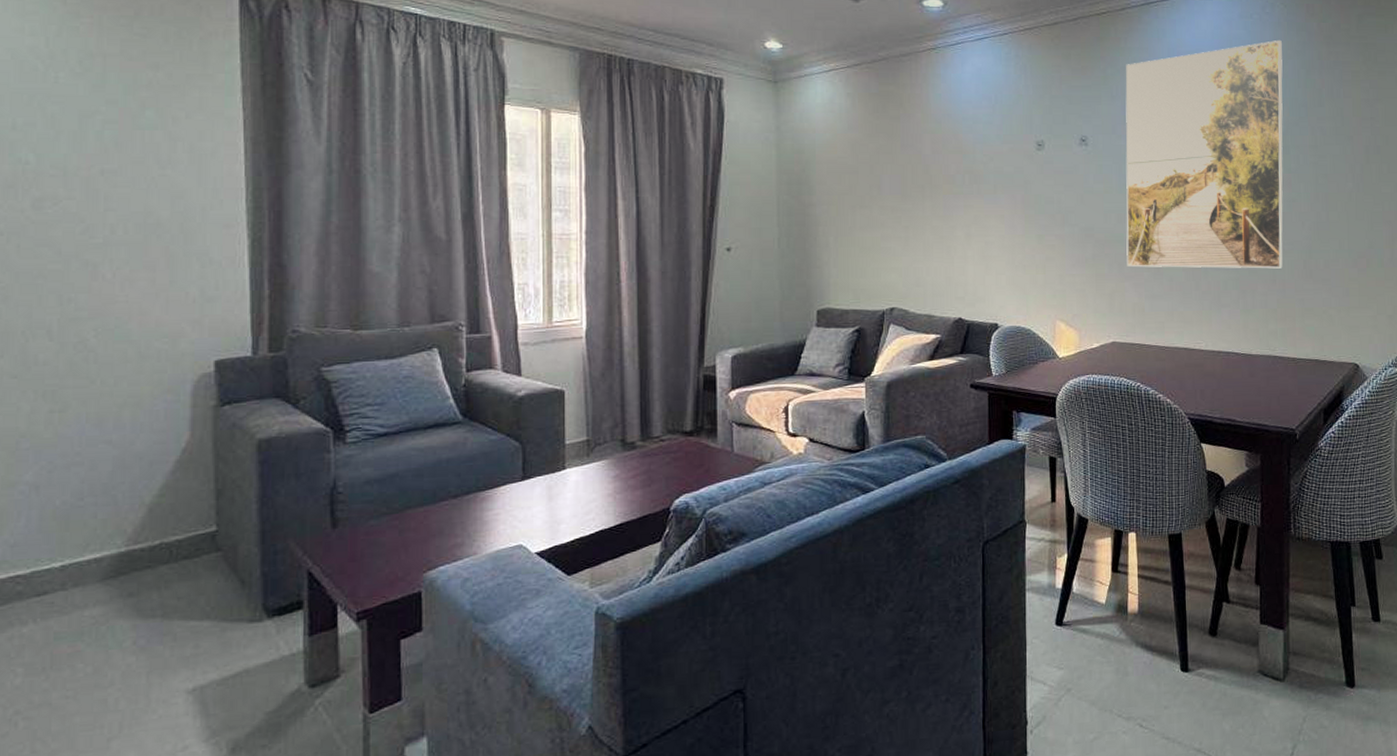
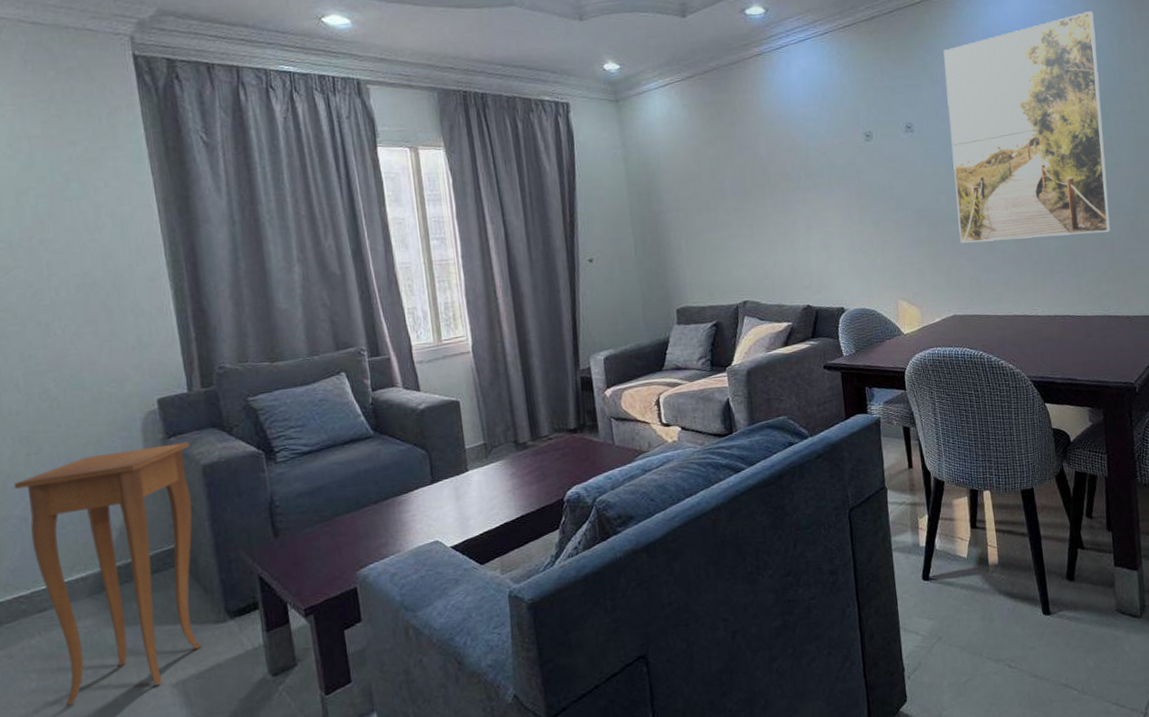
side table: none [28,412,246,709] -> present [13,442,202,706]

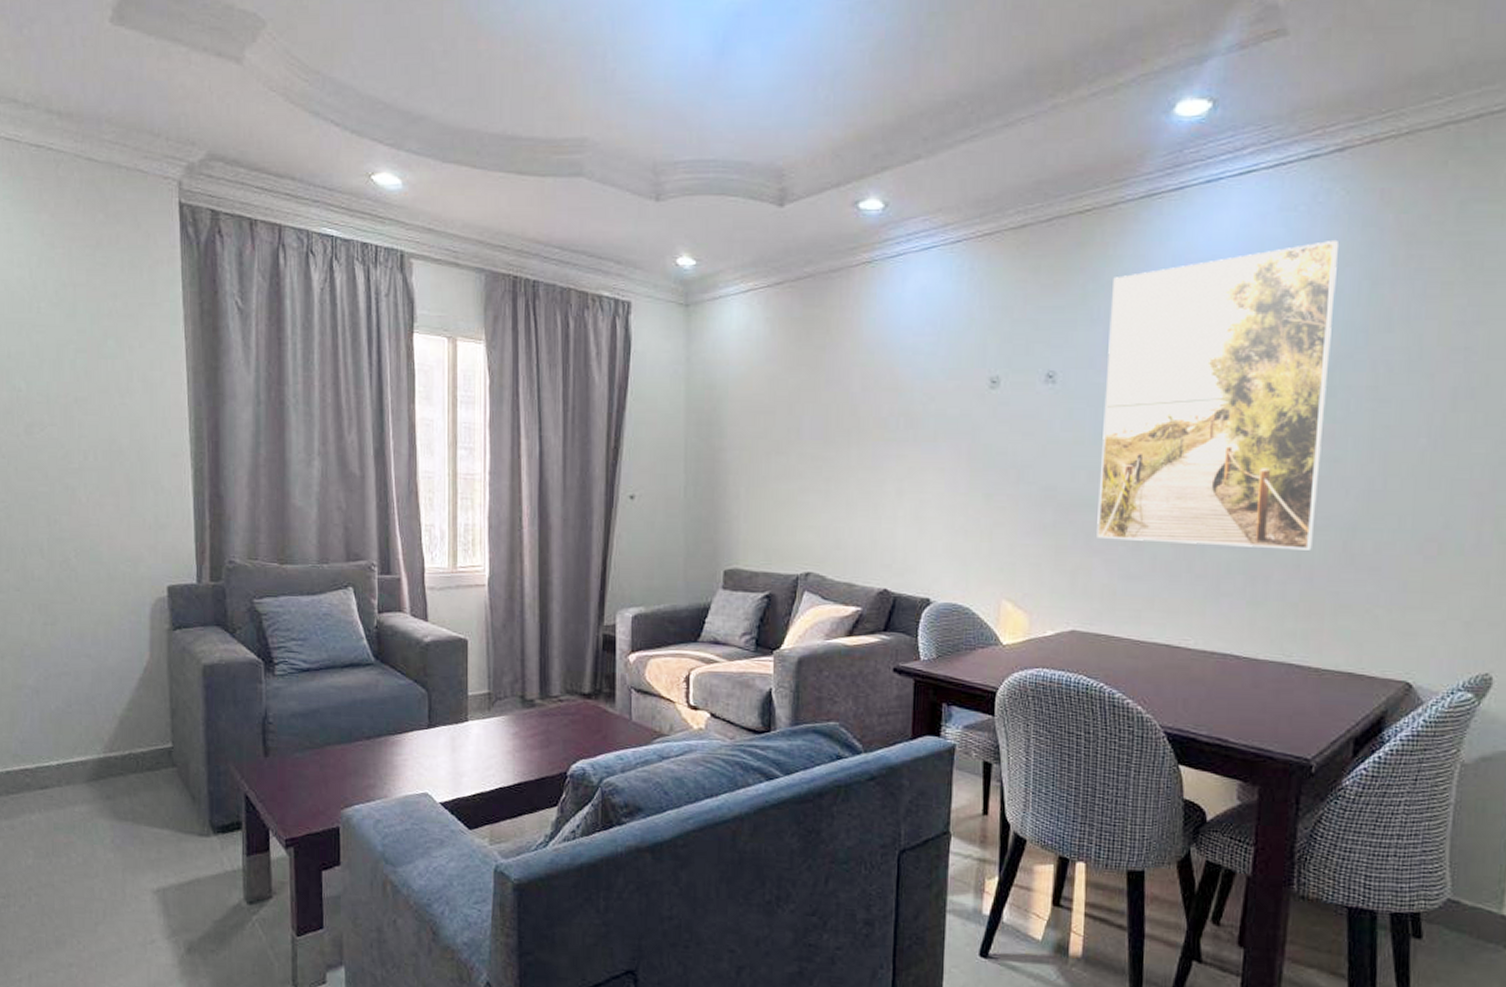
side table: present [13,442,202,706] -> none [30,636,193,890]

